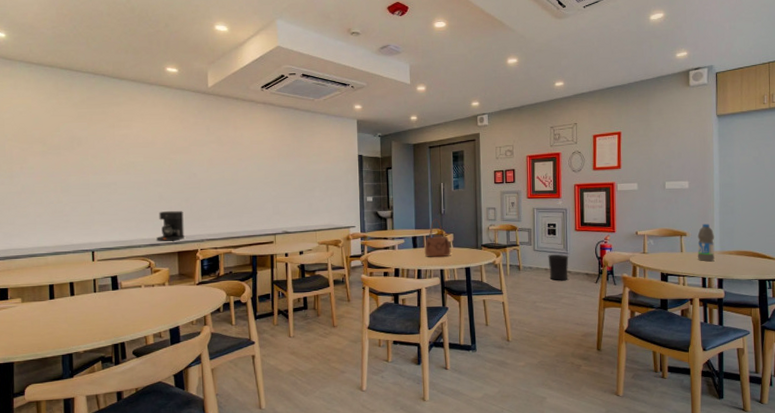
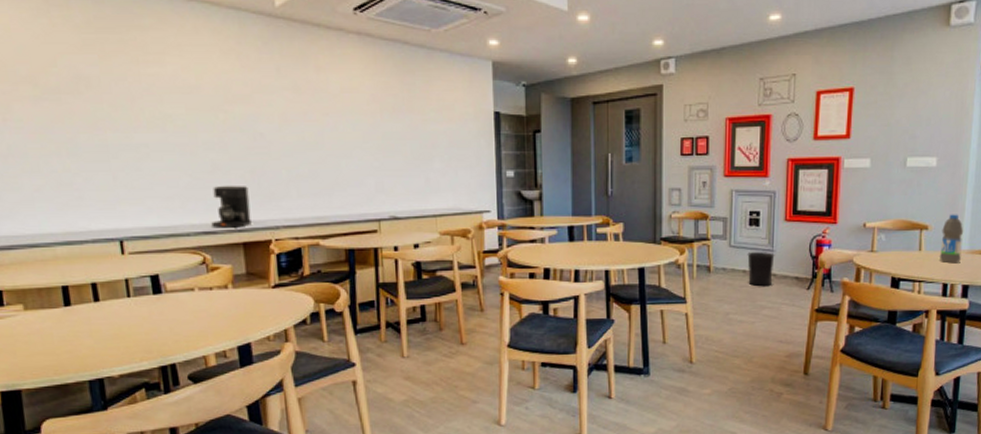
handbag: present [424,219,451,257] -> none [584,202,620,254]

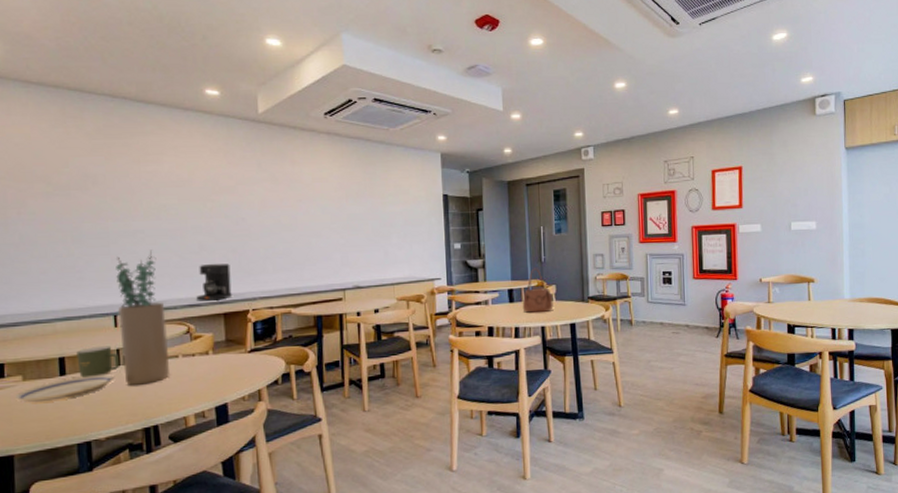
plate: none [17,307,124,335] -> present [15,374,114,403]
mug: none [81,275,130,309] -> present [76,346,120,378]
vase: none [118,167,186,319] -> present [116,250,171,385]
handbag: none [584,202,620,254] -> present [522,268,554,313]
waste bin: present [747,252,775,287] -> none [663,306,687,337]
water bottle: present [939,214,964,264] -> none [826,268,845,311]

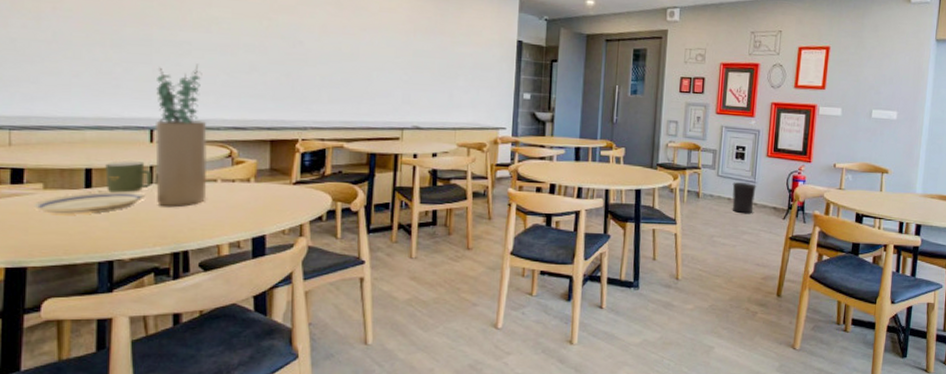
coffee maker: present [196,263,232,301] -> none [242,85,282,126]
handbag: present [522,268,554,313] -> none [588,128,621,174]
waste bin: none [663,306,687,337] -> present [732,182,756,214]

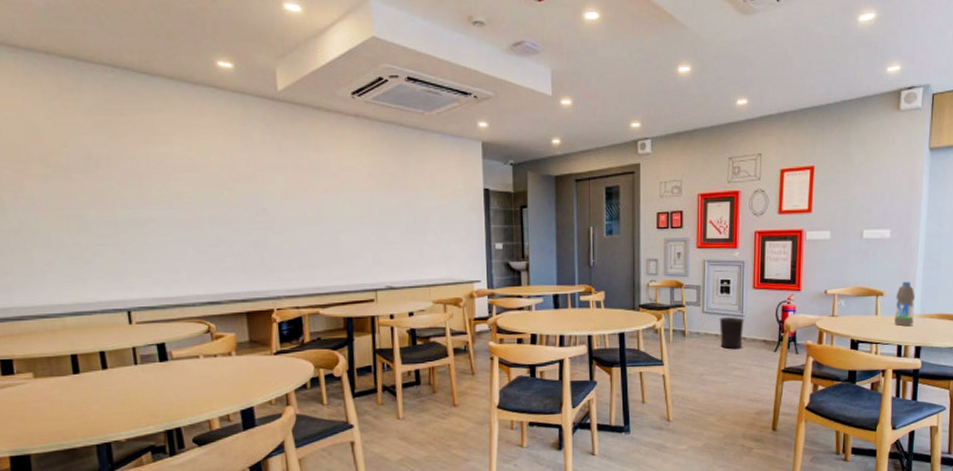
plate: present [34,191,144,215] -> none [27,374,131,402]
mug: present [105,161,153,193] -> none [89,344,137,376]
vase: present [155,64,208,207] -> none [127,241,192,386]
water bottle: none [896,161,918,205] -> present [893,281,916,327]

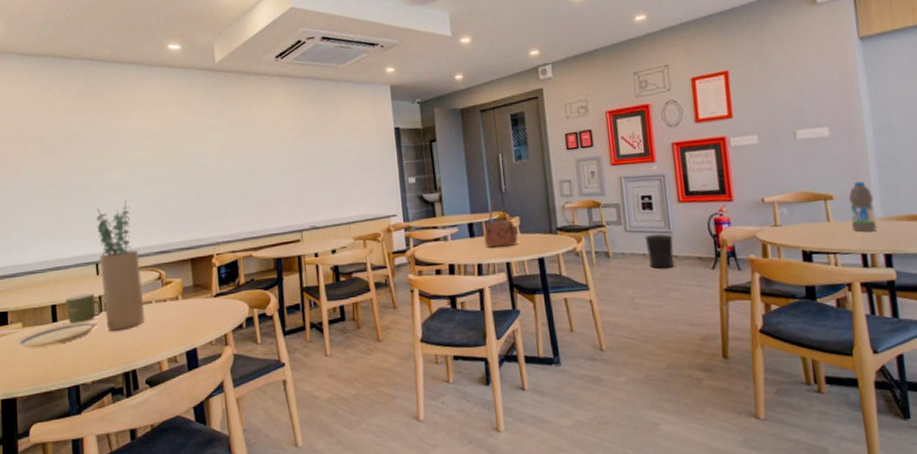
plate: none [27,374,131,402] -> present [17,320,97,349]
mug: none [89,344,137,376] -> present [65,293,102,324]
vase: none [127,241,192,386] -> present [96,200,145,331]
handbag: none [568,272,602,320] -> present [484,199,518,248]

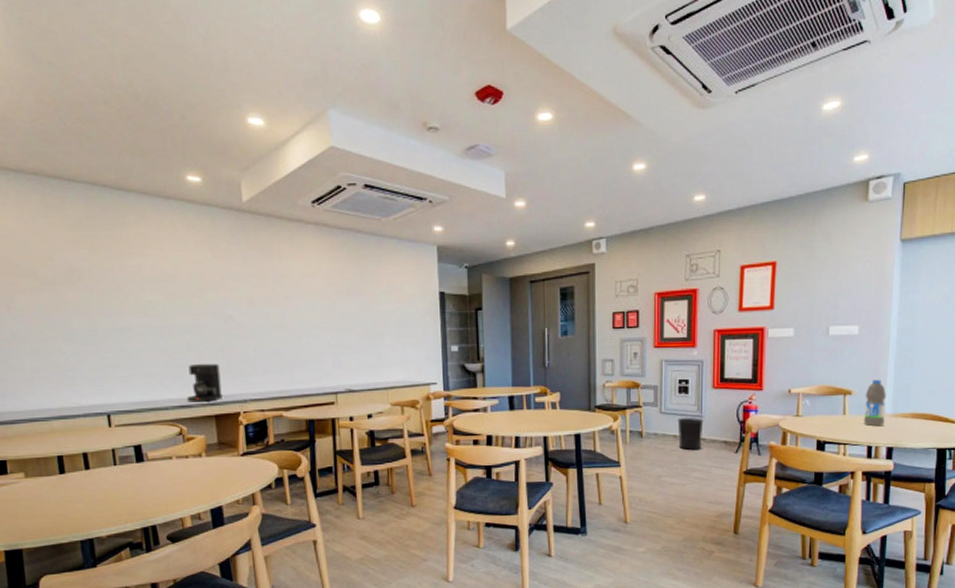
plate: present [17,320,97,349] -> none [19,474,111,500]
mug: present [65,293,102,324] -> none [74,445,117,476]
vase: present [96,200,145,331] -> none [106,348,165,485]
coffee maker: none [166,210,198,248] -> present [187,363,222,402]
handbag: present [484,199,518,248] -> none [523,374,557,421]

